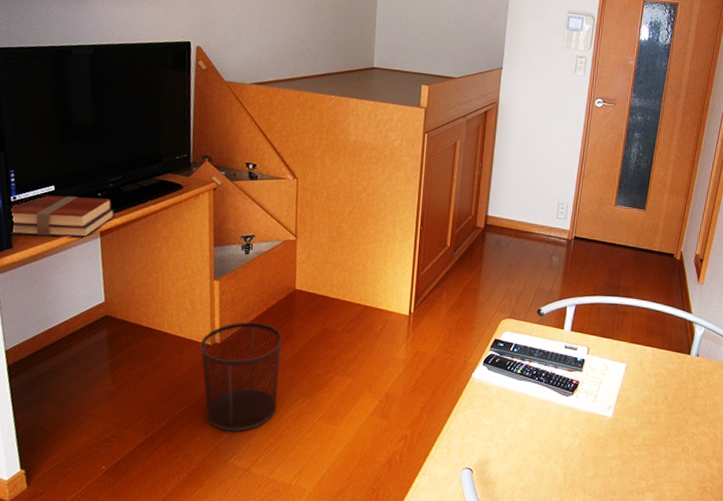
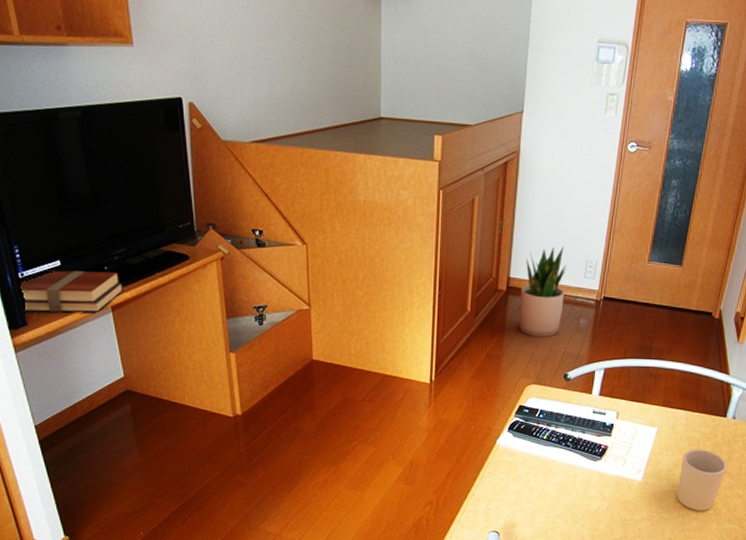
waste bin: present [199,321,283,432] -> none [222,392,304,499]
planter: none [495,189,542,273] -> present [519,247,568,337]
mug: none [646,386,693,449] -> present [677,449,727,511]

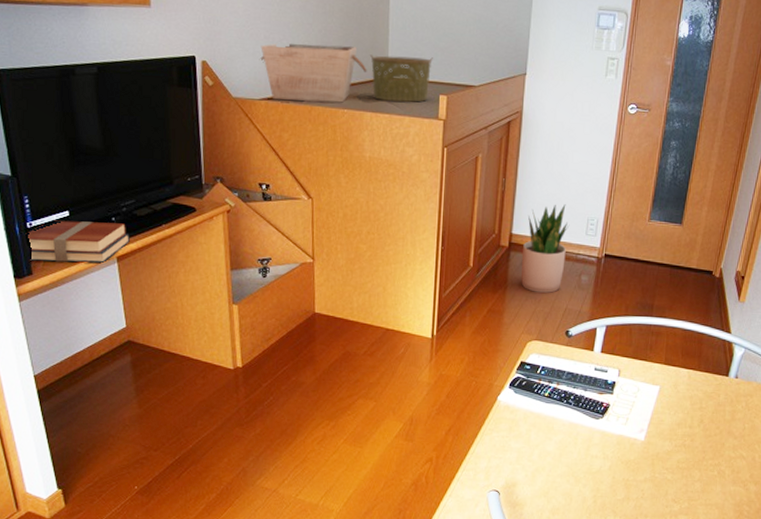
storage box: none [247,82,359,145] -> present [259,43,367,103]
basket: none [361,93,428,143] -> present [369,54,434,102]
mug: present [677,449,727,511] -> none [680,408,730,472]

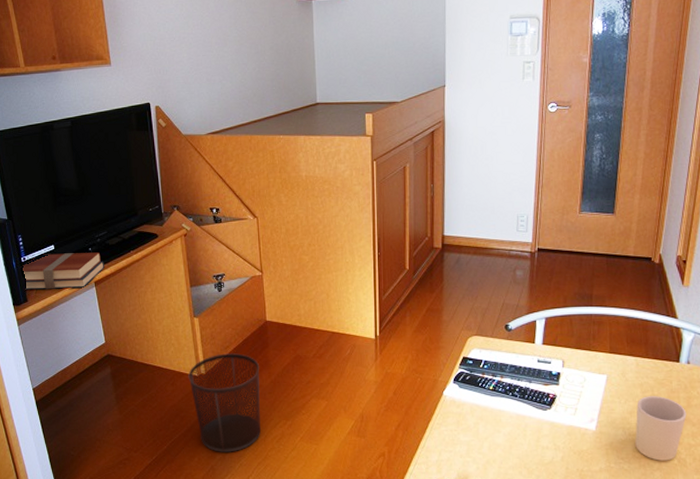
waste bin: none [222,345,304,454] -> present [188,352,260,452]
storage box: present [259,43,367,103] -> none [203,79,298,134]
basket: present [369,54,434,102] -> none [299,80,358,124]
planter: present [521,204,570,293] -> none [455,204,500,290]
mug: none [680,408,730,472] -> present [635,396,687,461]

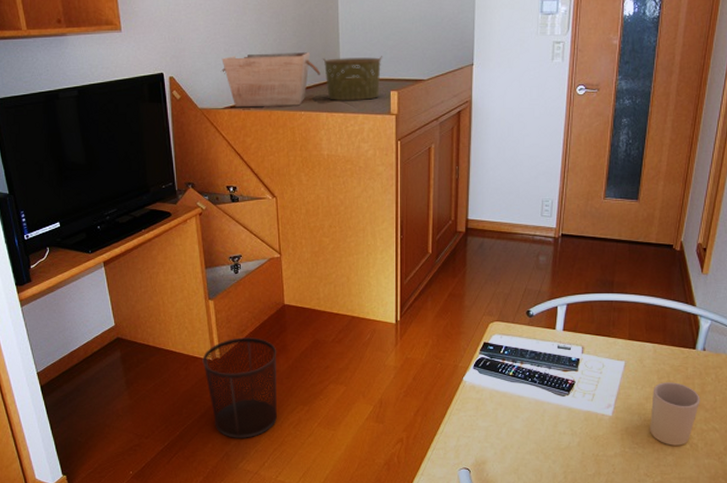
books: present [21,252,104,290] -> none [23,231,114,269]
storage box: none [203,79,298,134] -> present [220,52,321,108]
basket: none [299,80,358,124] -> present [322,56,383,100]

